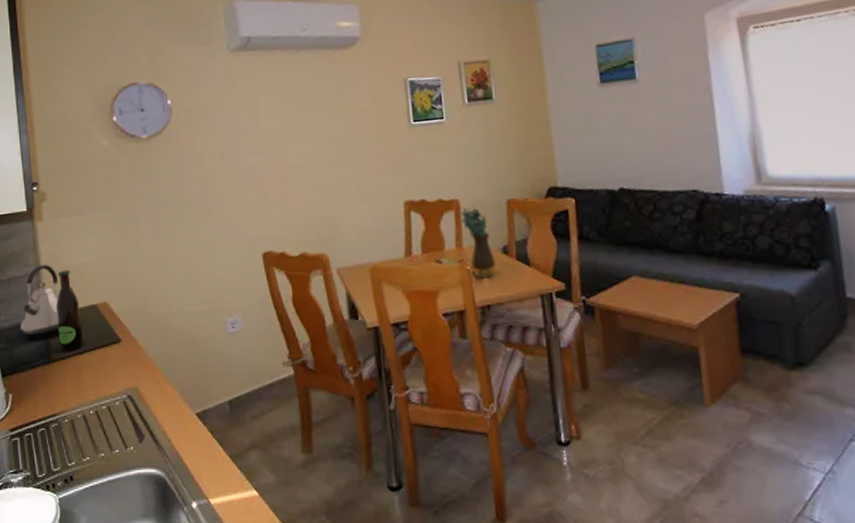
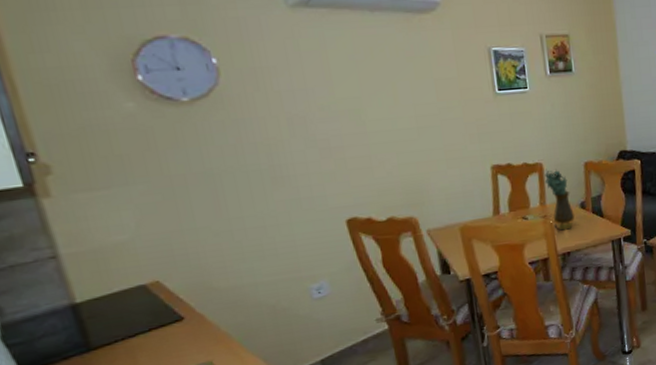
kettle: present [19,264,60,341] -> none [37,246,98,332]
bottle: present [55,269,84,352] -> none [84,250,135,338]

